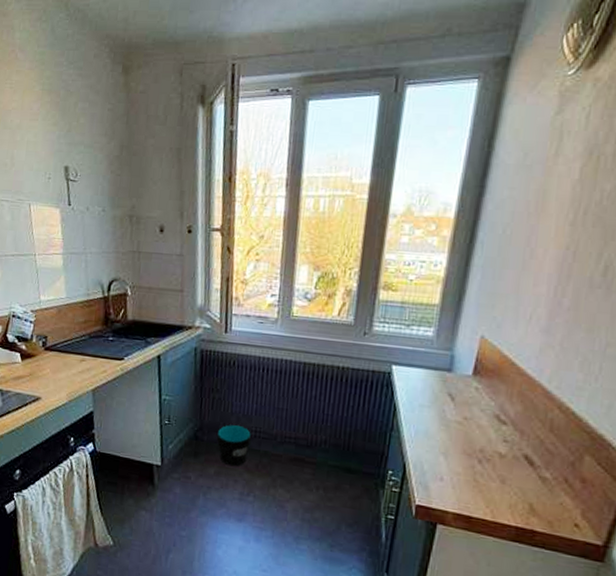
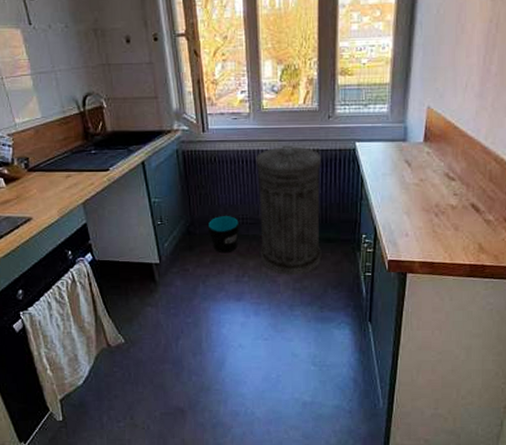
trash can: none [270,358,351,505] -> present [255,145,322,276]

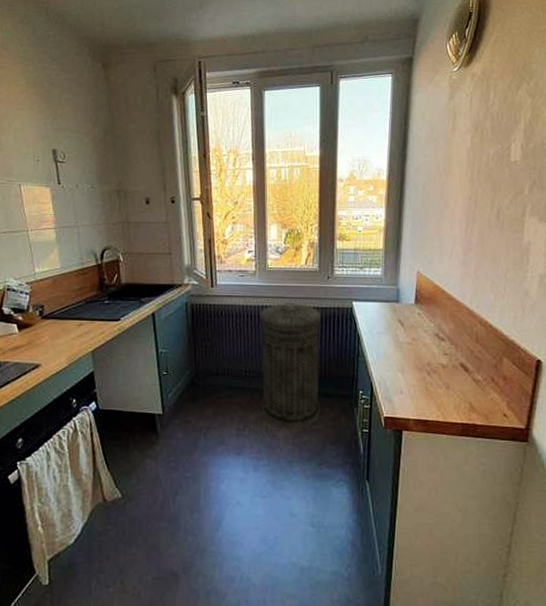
cup sleeve: present [207,216,240,254] -> none [211,368,243,406]

